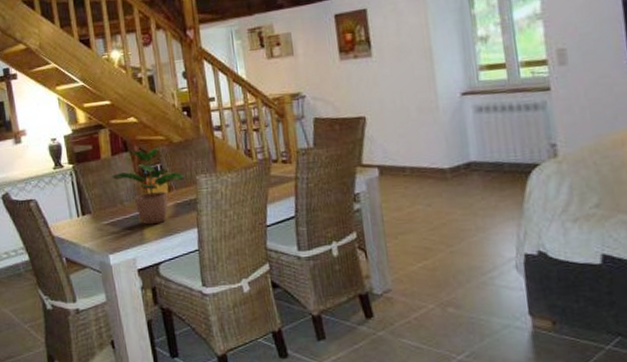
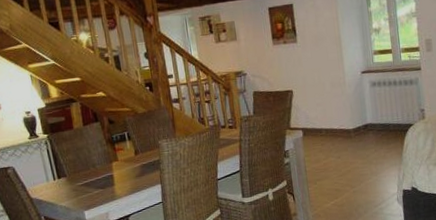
potted plant: present [111,148,186,225] -> none [84,118,150,184]

